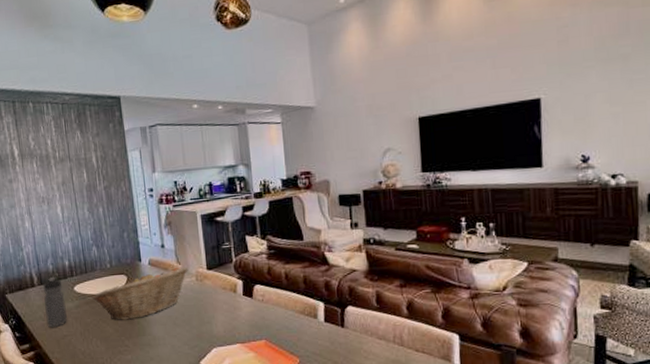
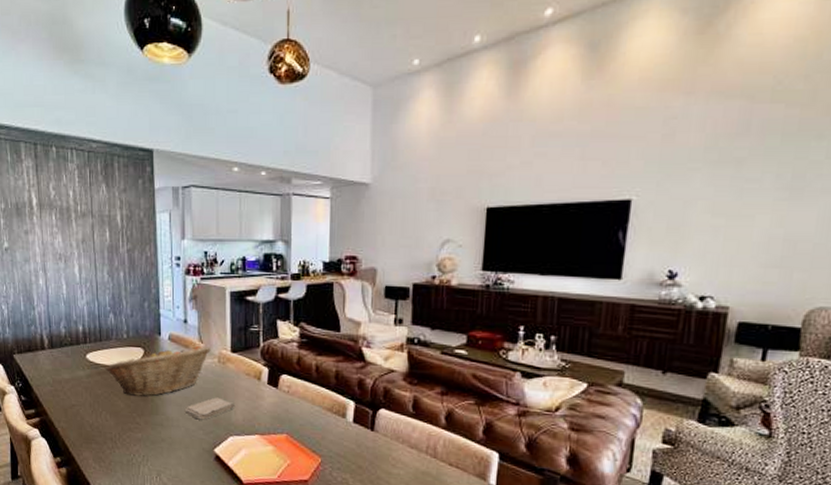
water bottle: present [42,276,67,328] -> none [53,341,77,396]
washcloth: none [170,313,215,336] -> present [186,397,234,420]

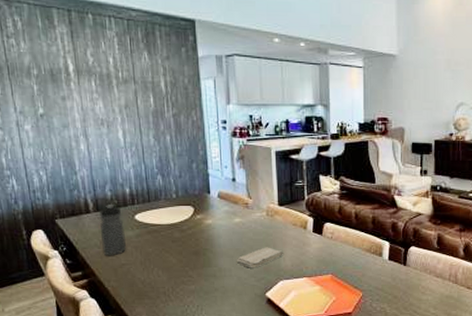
water bottle: none [53,341,77,396] -> present [98,203,126,256]
fruit basket: present [104,346,211,396] -> none [154,202,259,251]

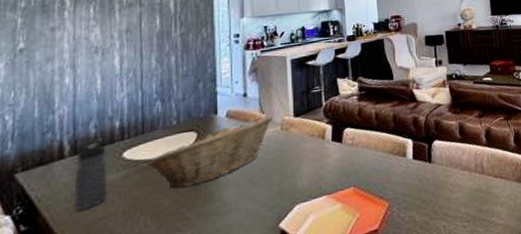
fruit basket: none [154,202,259,251] -> present [146,116,273,189]
washcloth: present [237,247,283,268] -> none [246,166,299,196]

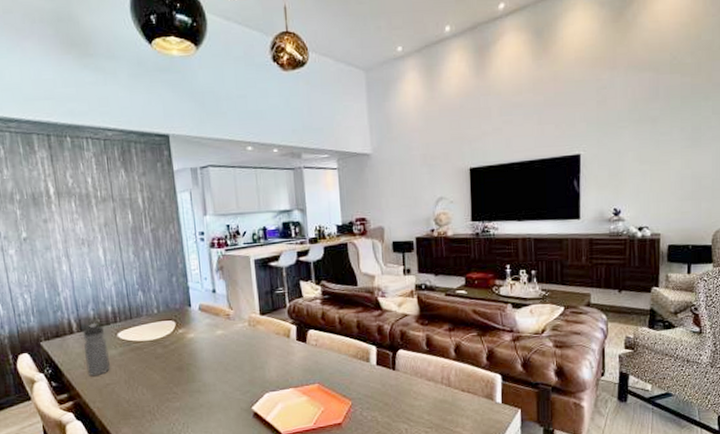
fruit basket: present [146,116,273,189] -> none [137,312,241,367]

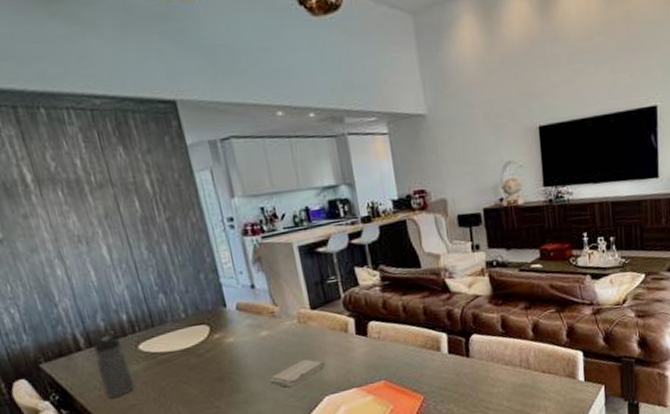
washcloth: none [221,358,268,382] -> present [270,359,325,388]

